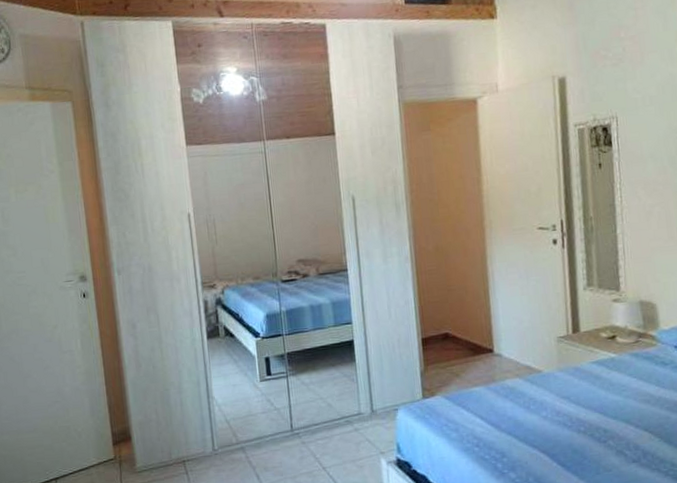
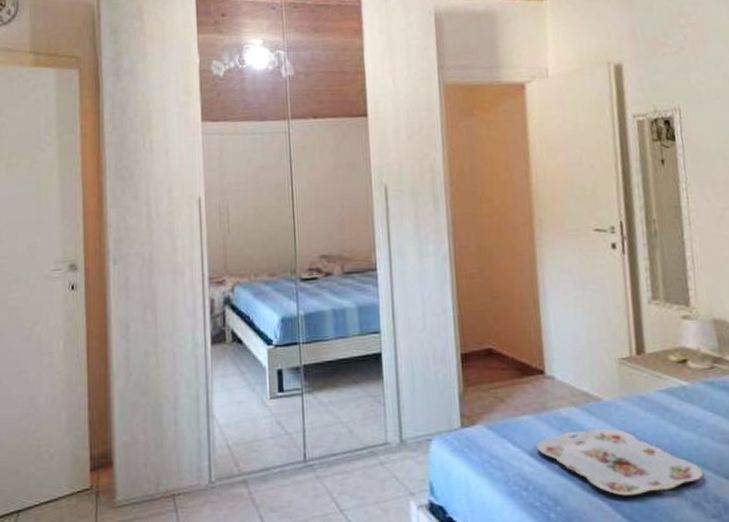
serving tray: none [485,395,626,448] -> present [535,428,703,496]

